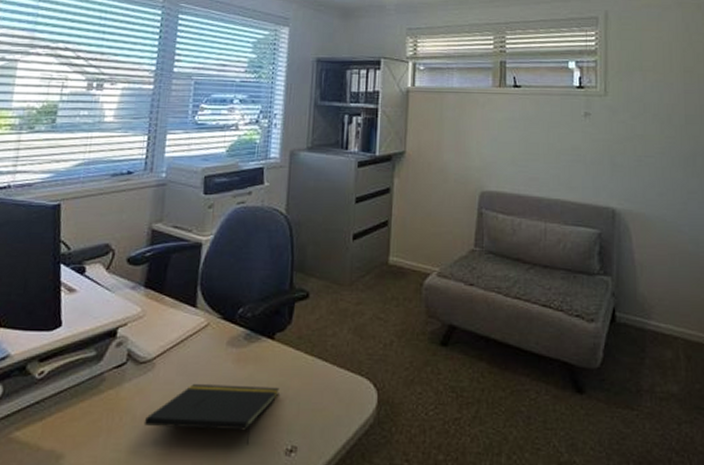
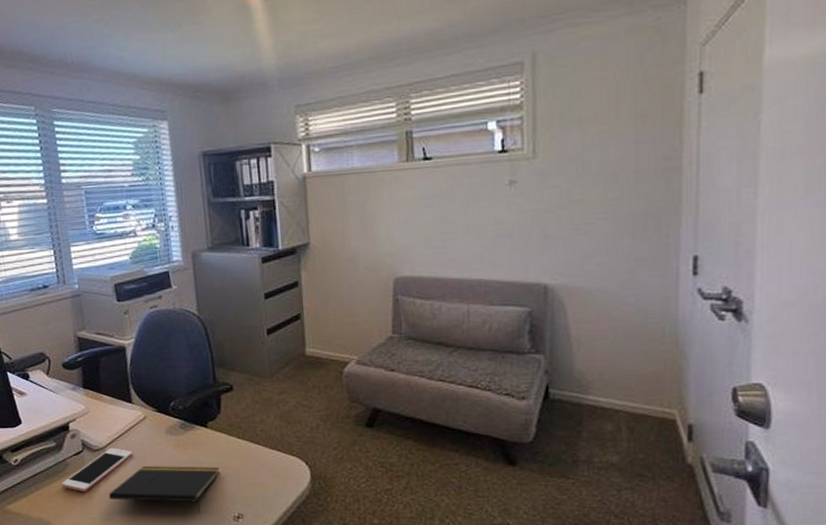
cell phone: none [90,360,185,416] -> present [61,447,133,492]

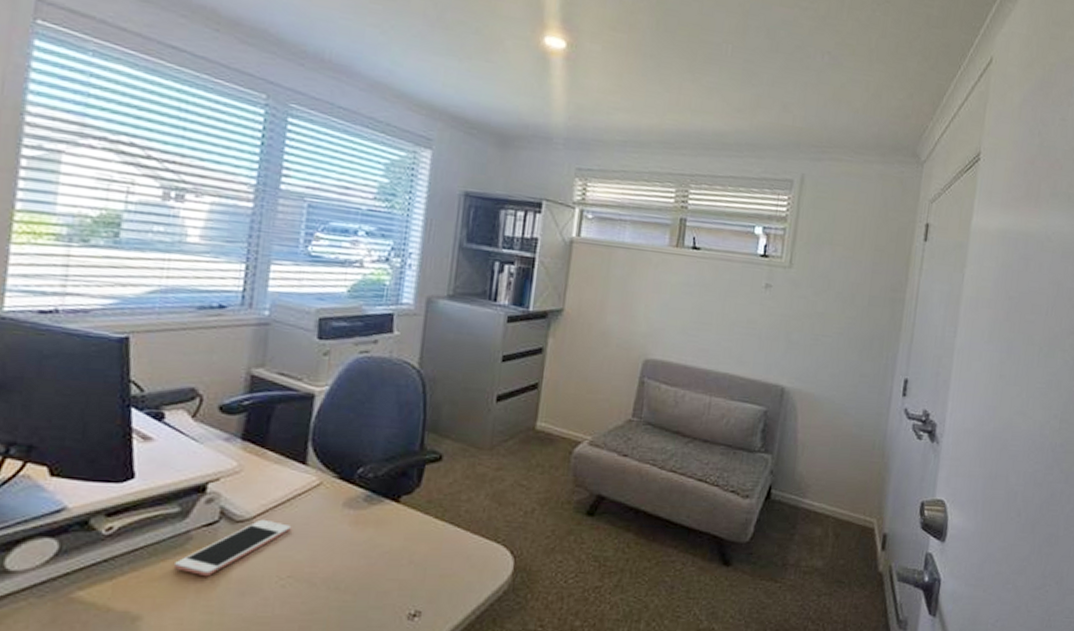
notepad: present [108,466,220,513] -> none [240,546,404,609]

